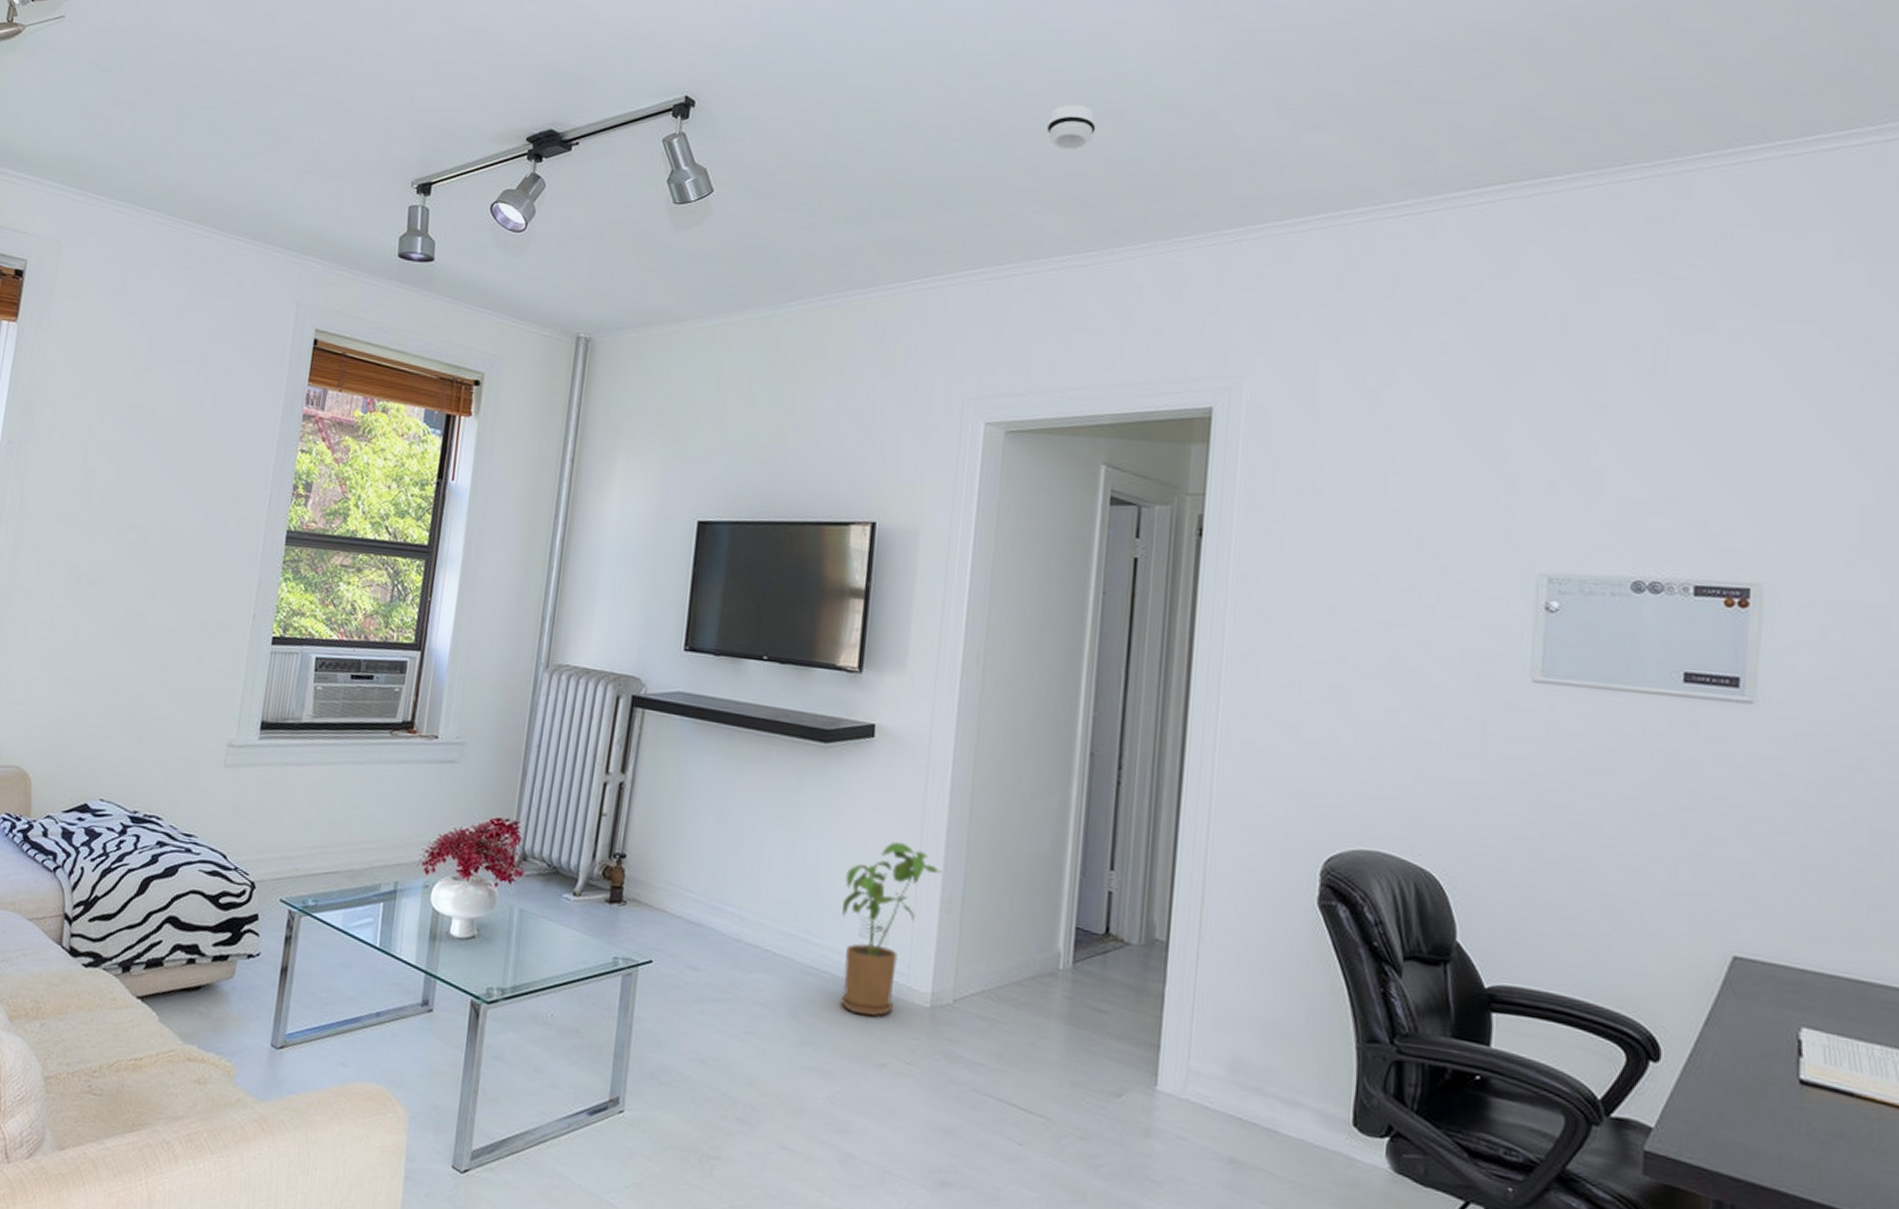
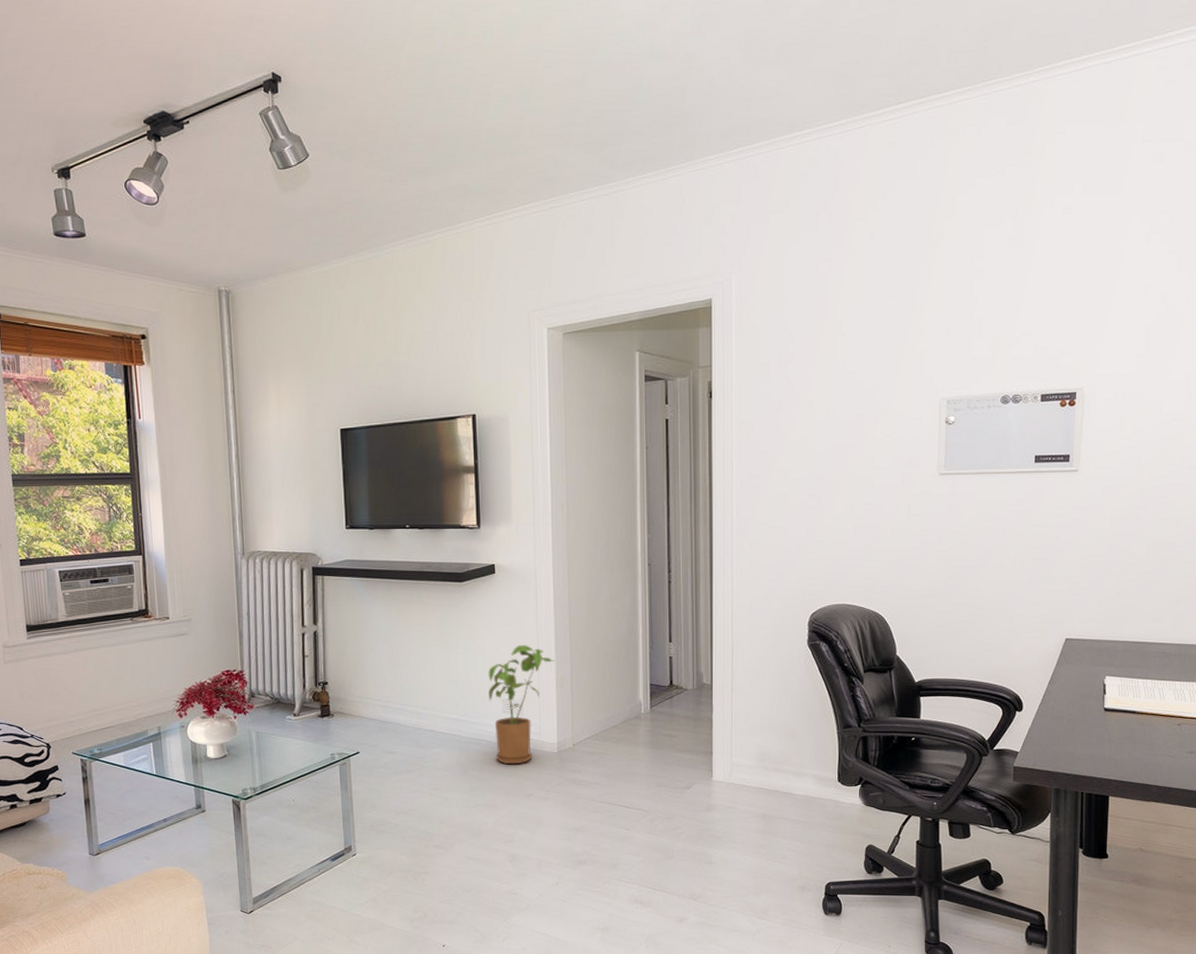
smoke detector: present [1046,105,1096,150] -> none [567,59,606,98]

